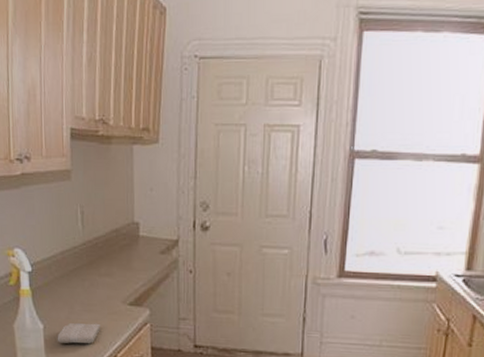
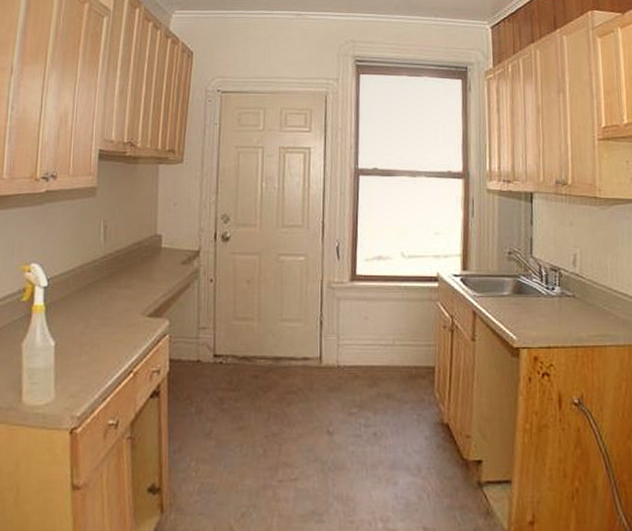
washcloth: present [57,322,100,344] -> none [68,337,117,360]

